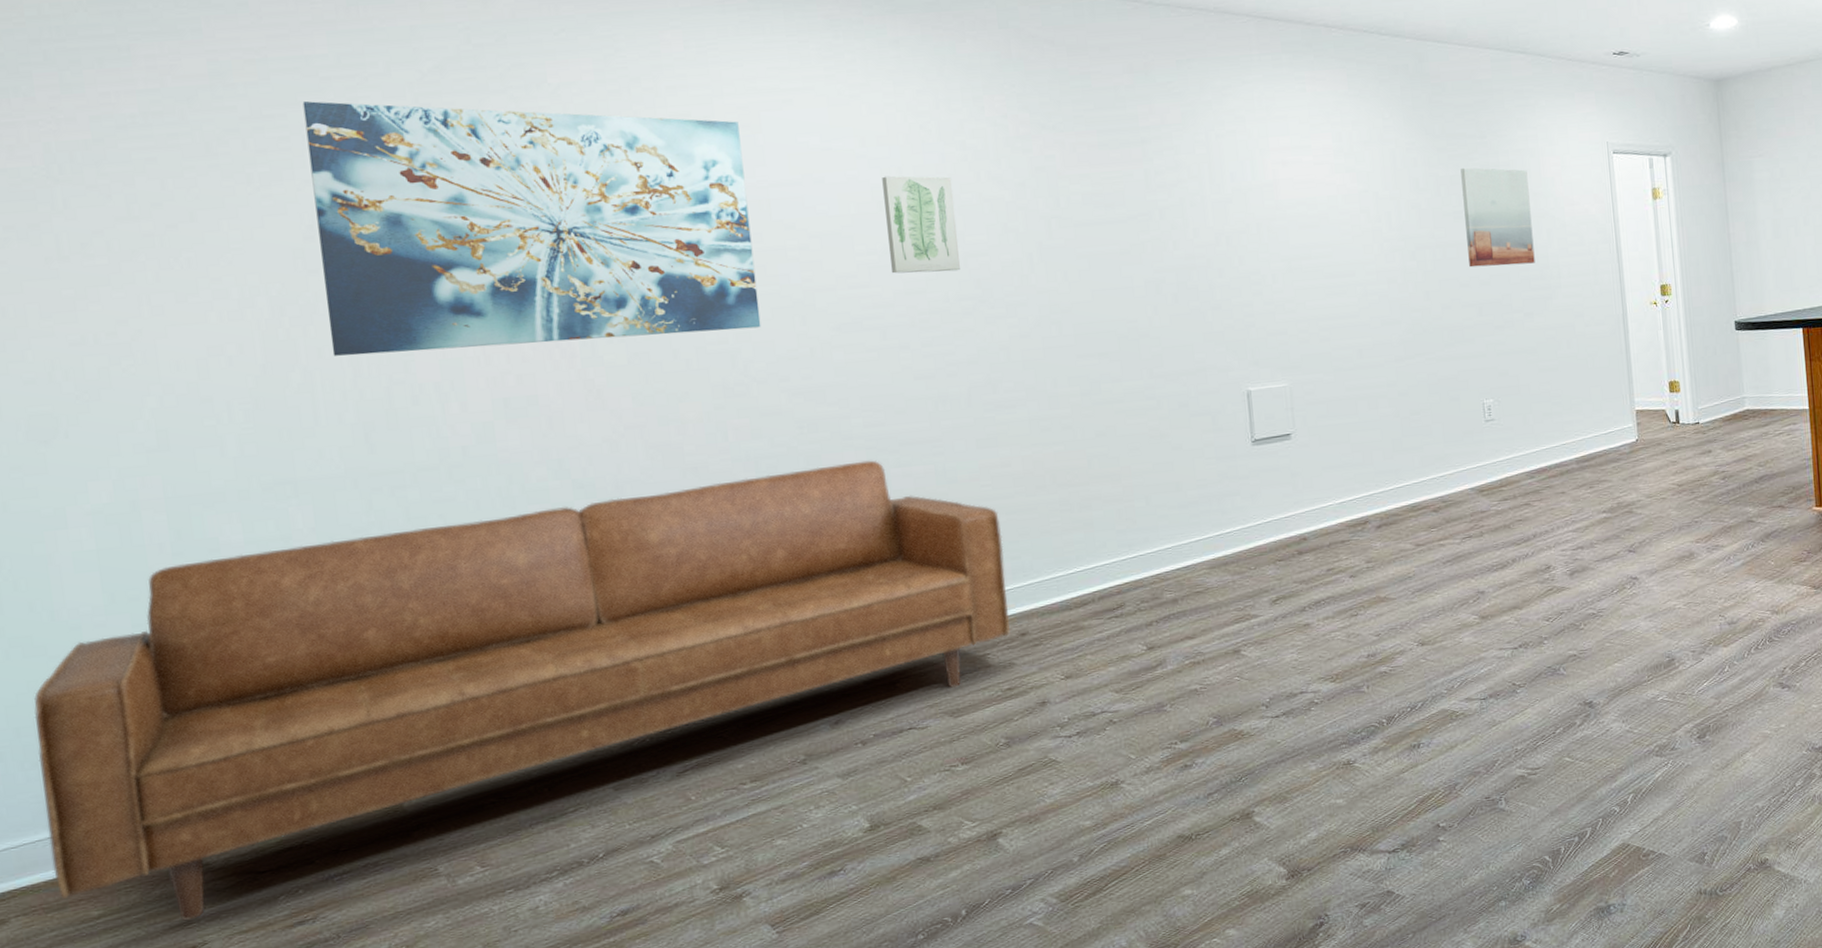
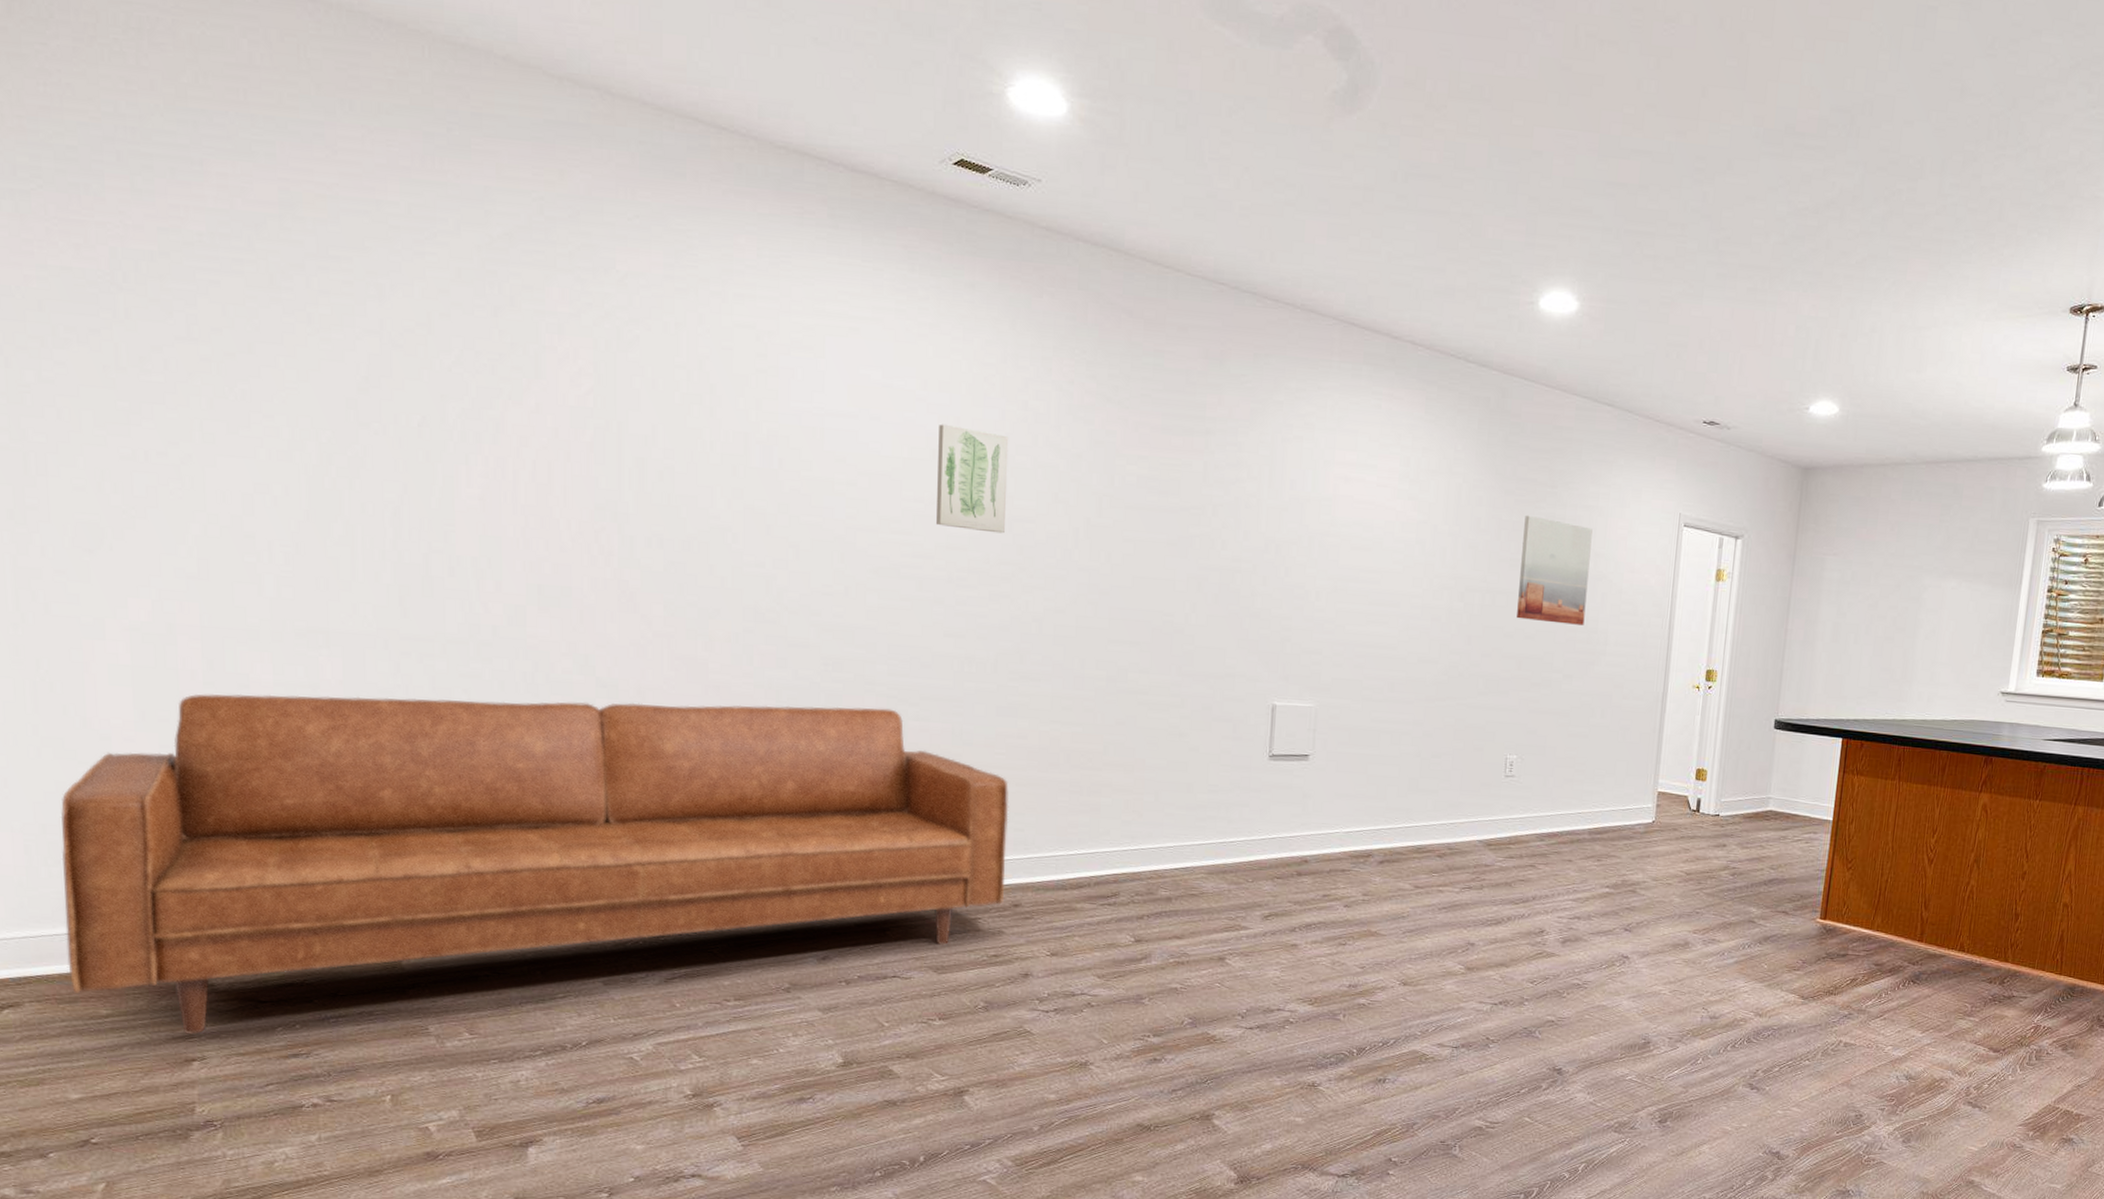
wall art: present [302,101,761,356] -> none [369,248,802,557]

